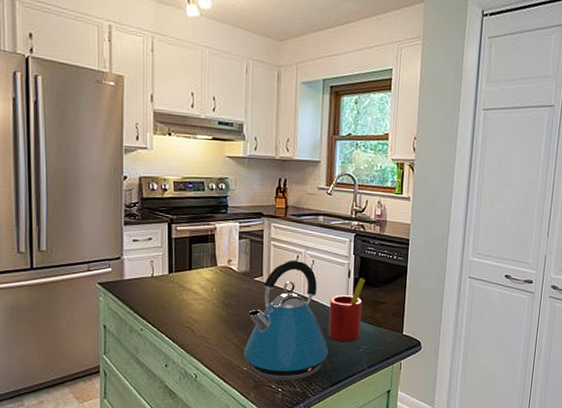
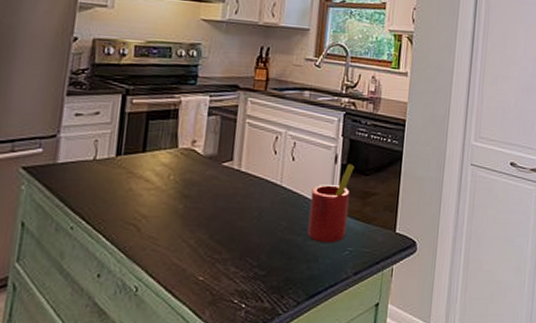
kettle: present [243,259,328,380] -> none [200,141,307,293]

